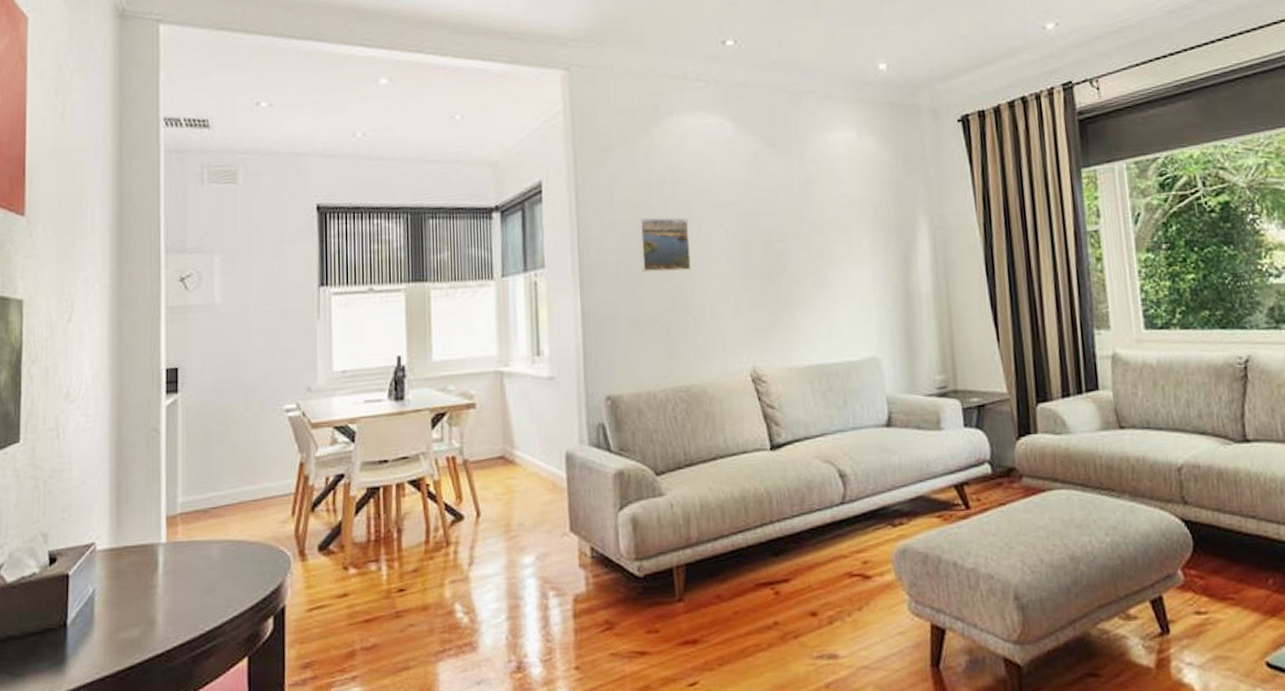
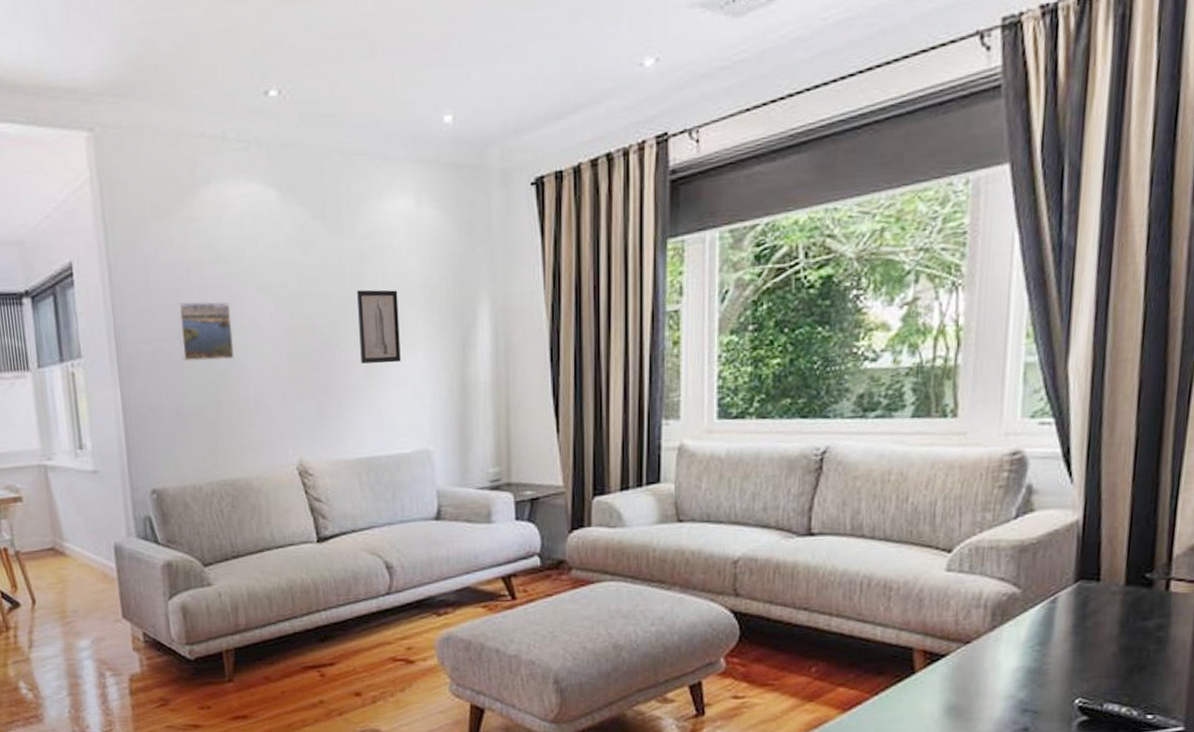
wall art: none [805,209,848,276] -> present [356,289,401,364]

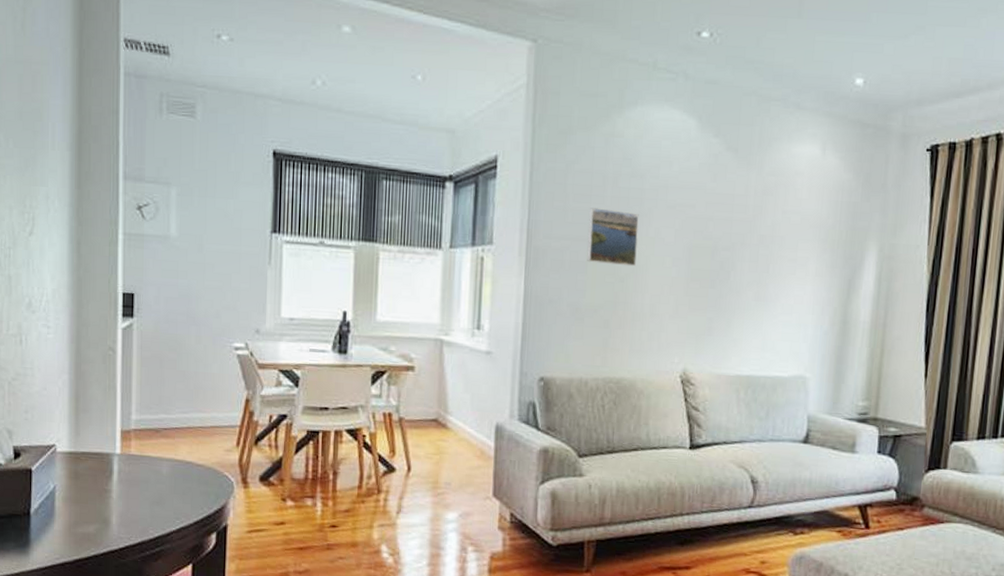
wall art: present [356,289,401,364] -> none [753,221,795,292]

